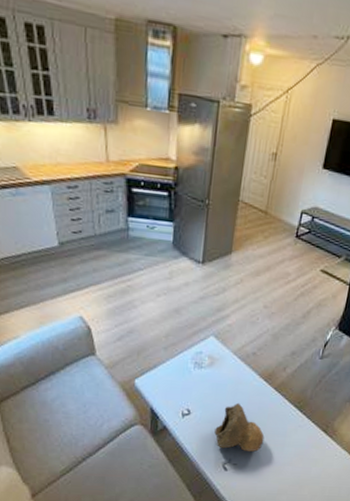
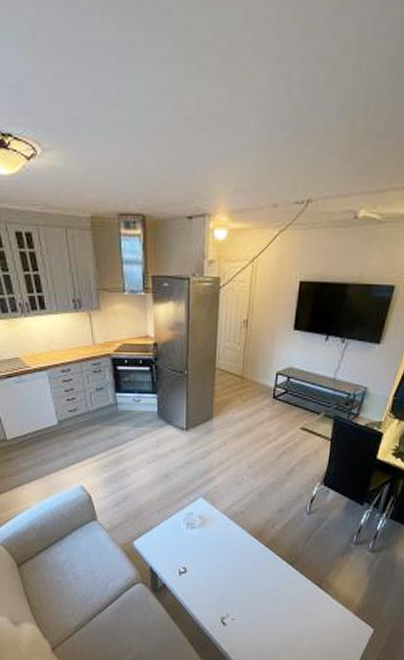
decorative bowl: present [214,403,265,452] -> none [211,560,259,607]

